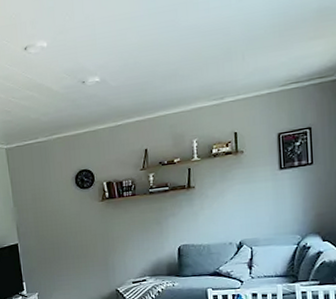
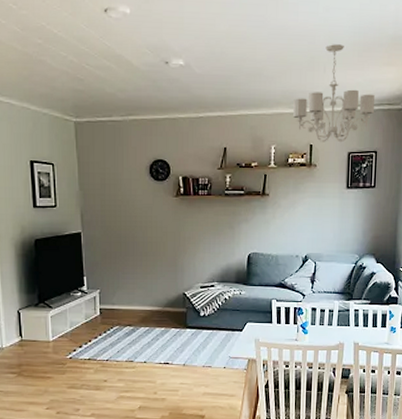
chandelier: none [212,29,303,129] -> present [293,44,374,143]

